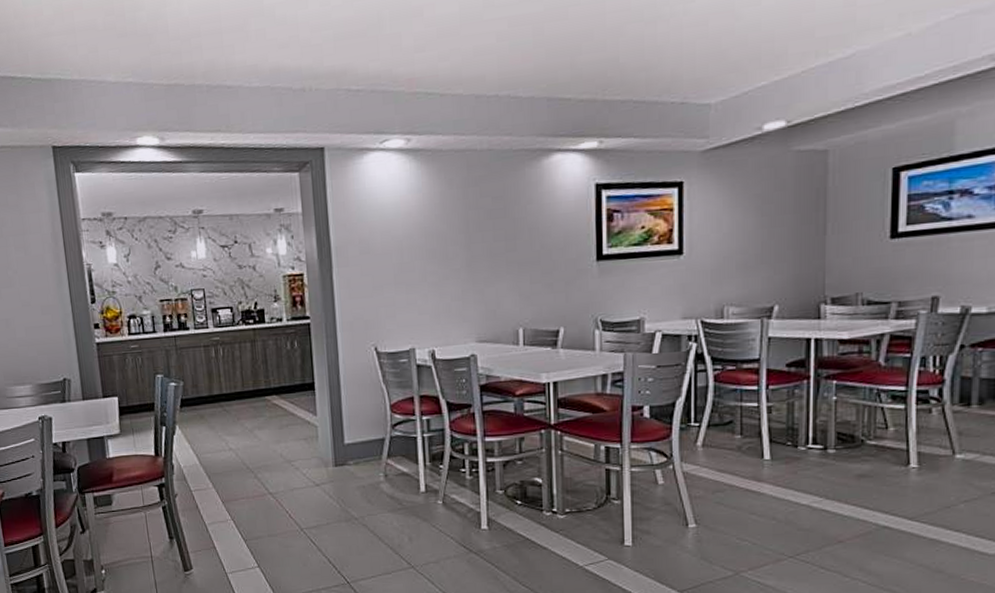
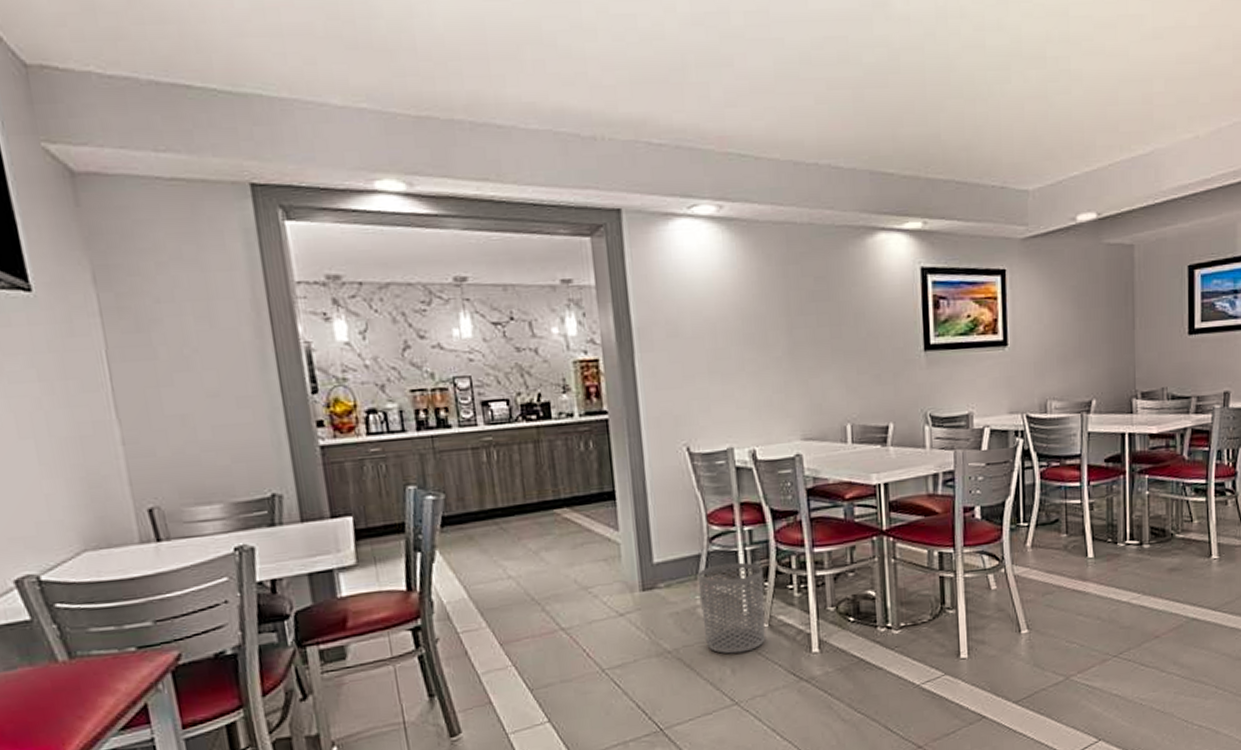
waste bin: none [381,447,440,524] -> present [697,562,765,654]

